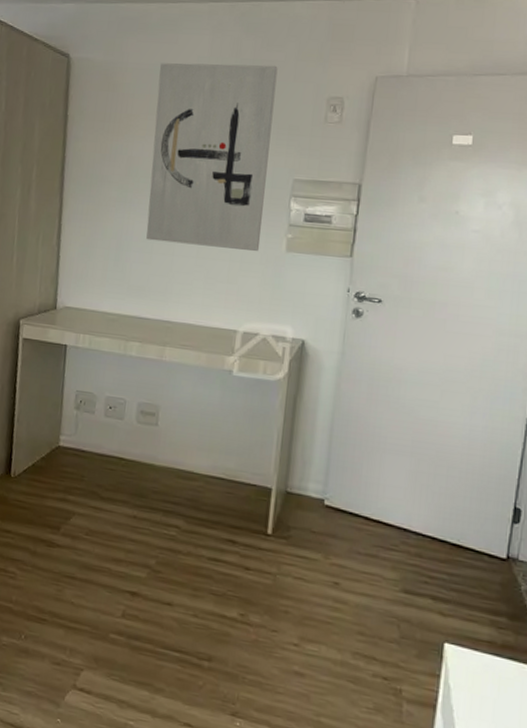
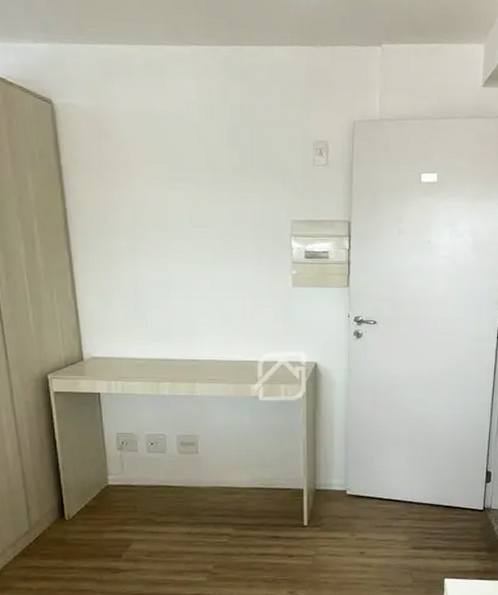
wall art: present [146,63,278,252] -> none [151,109,269,289]

